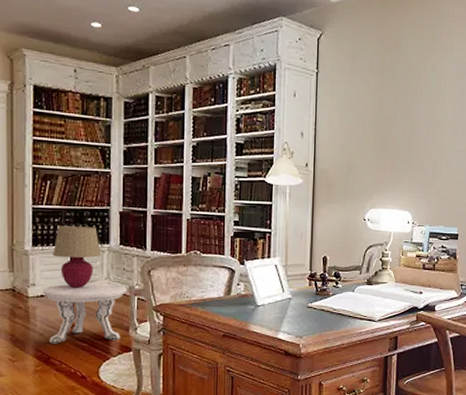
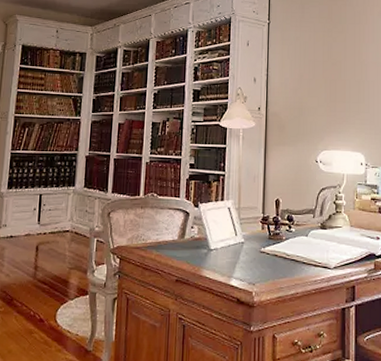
side table: present [42,283,127,344] -> none [12,225,88,285]
table lamp: present [52,225,102,288] -> none [24,169,67,229]

